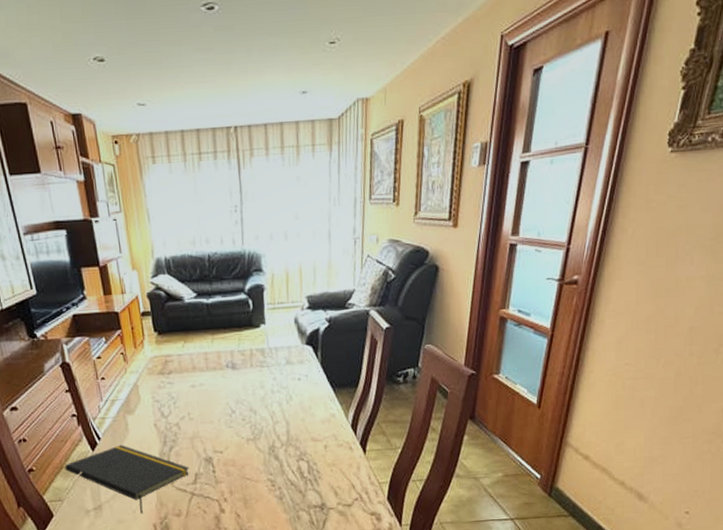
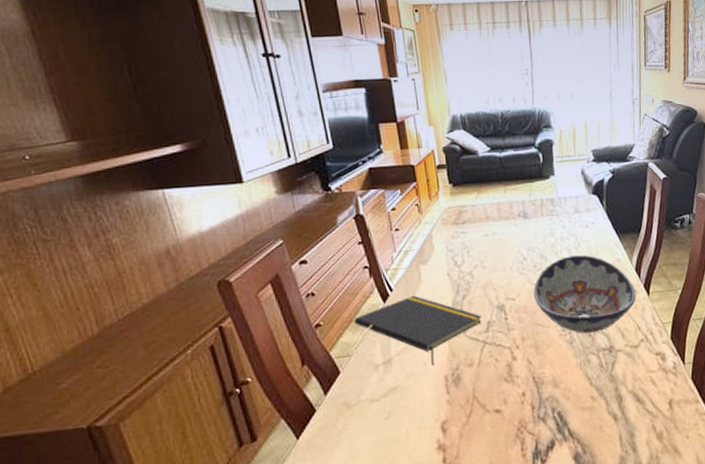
decorative bowl: none [242,409,352,490] -> present [533,254,637,334]

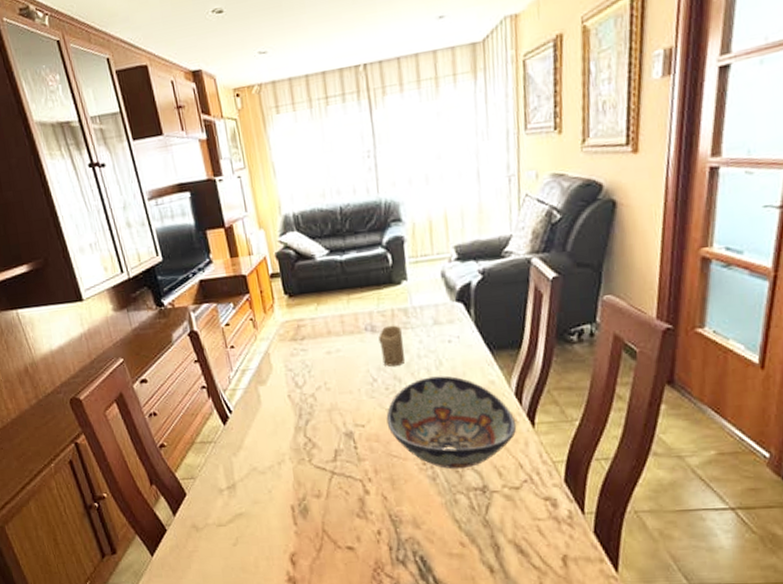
notepad: present [354,295,482,365] -> none [196,418,328,494]
candle: none [529,212,551,247] -> present [378,325,406,367]

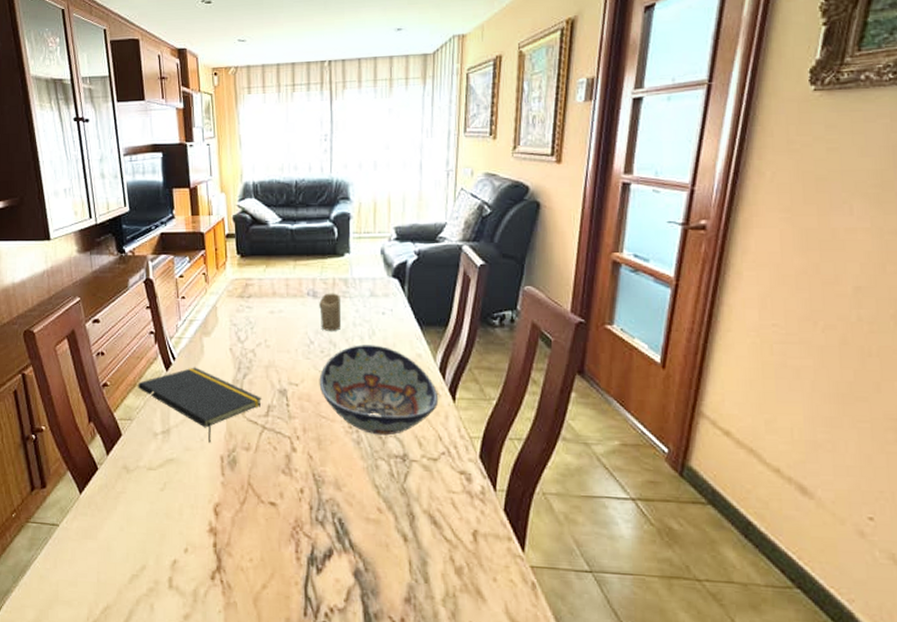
notepad: none [196,418,328,494] -> present [138,367,262,443]

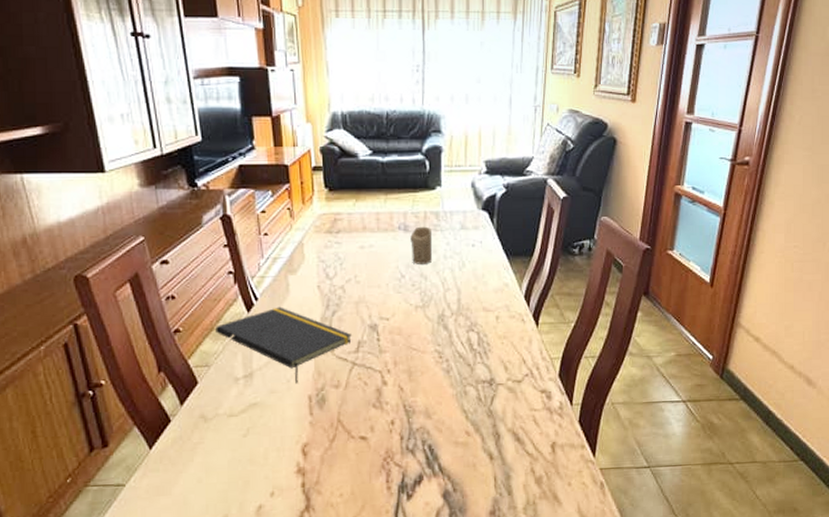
decorative bowl: present [319,345,439,436] -> none [410,276,524,363]

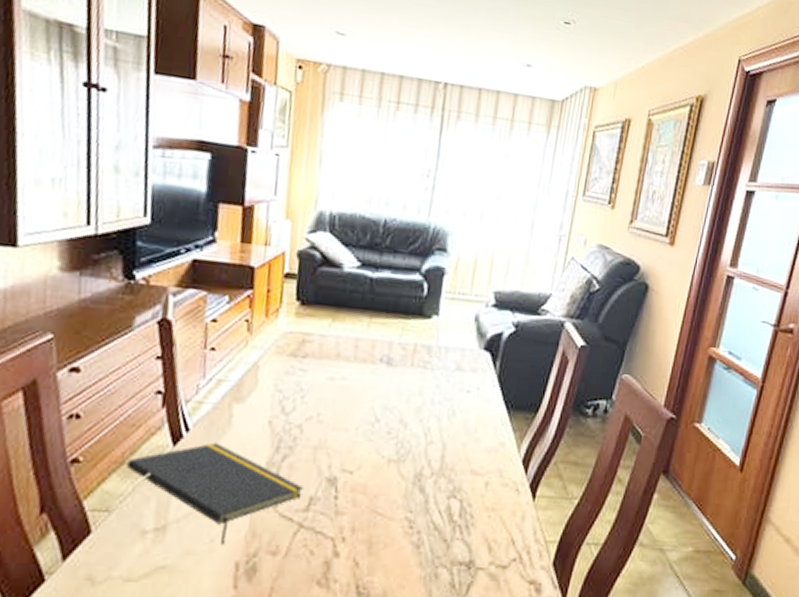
candle: present [410,226,433,264] -> none [391,361,421,409]

